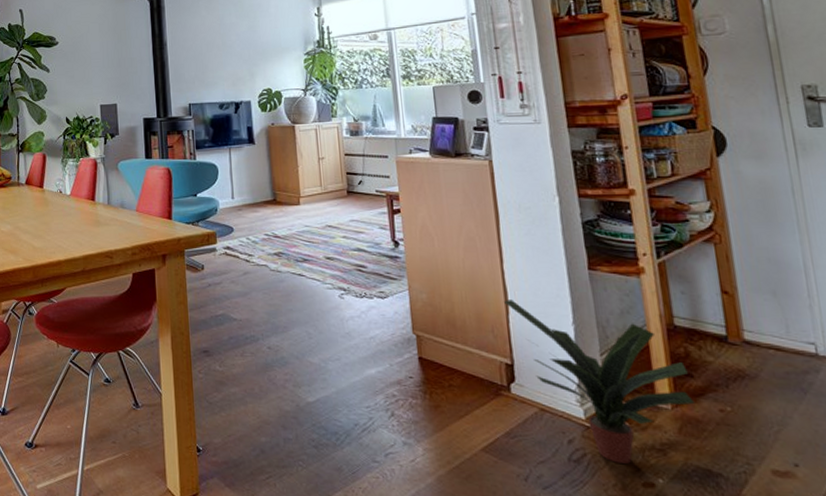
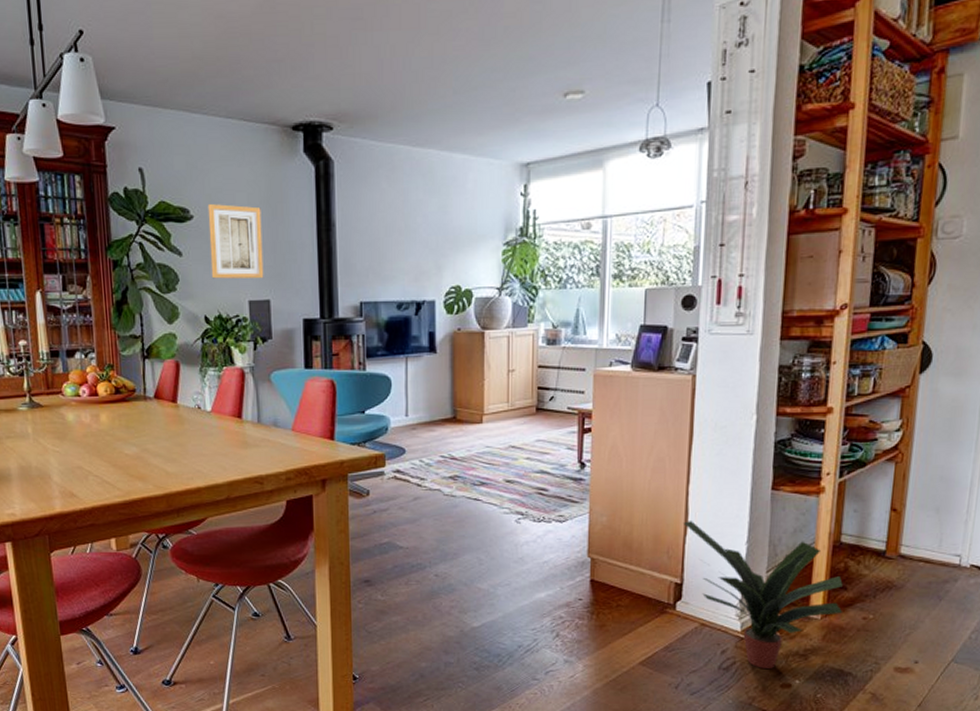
wall art: none [69,32,112,89] -> present [207,204,264,279]

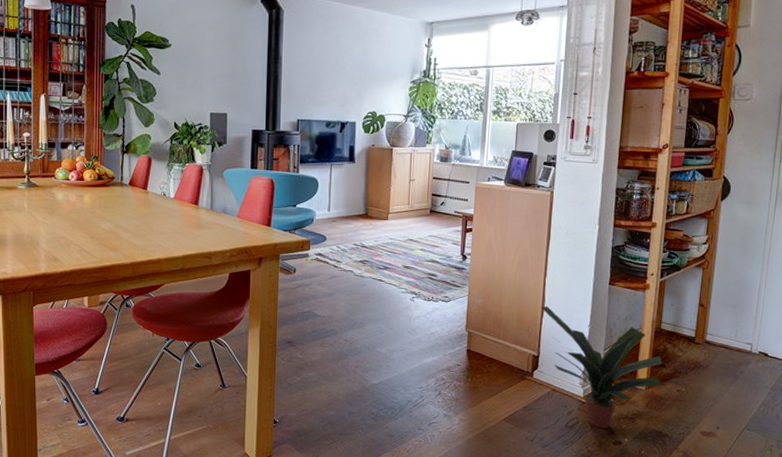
wall art: present [207,204,264,279] -> none [182,37,225,97]

